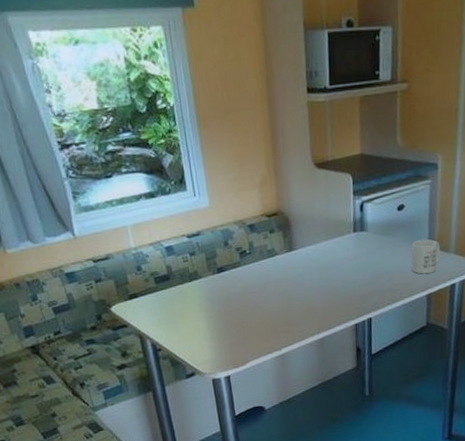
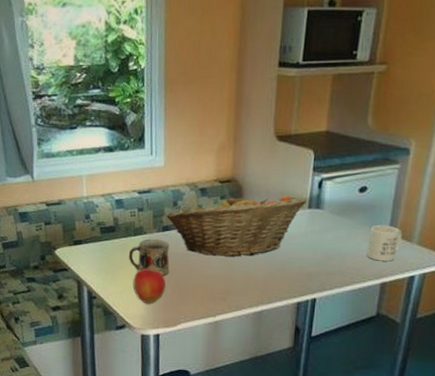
mug: none [187,281,230,318] -> present [128,238,169,276]
apple: none [195,312,229,348] -> present [133,268,166,304]
fruit basket: none [219,221,352,291] -> present [166,193,308,257]

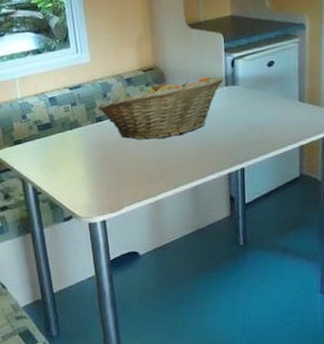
mug: present [128,238,169,276] -> none [67,130,107,164]
apple: present [133,268,166,304] -> none [74,159,106,193]
mug: present [367,224,402,261] -> none [282,93,311,127]

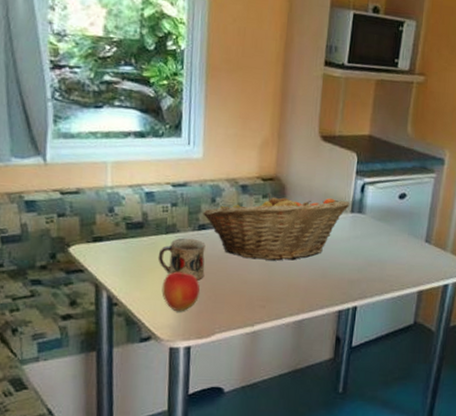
mug: none [67,130,107,164] -> present [157,237,206,280]
apple: none [74,159,106,193] -> present [162,271,200,312]

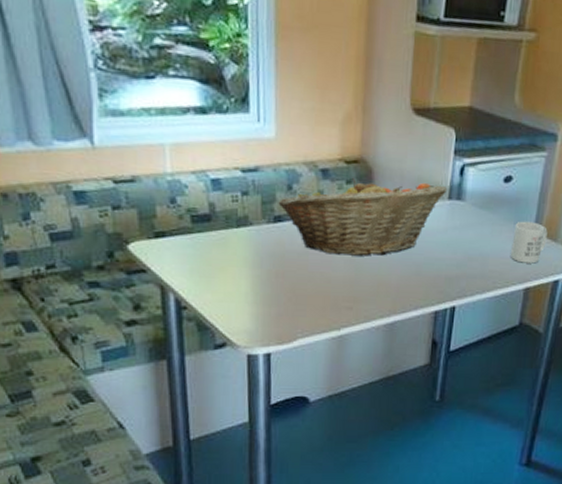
mug: present [157,237,206,280] -> none [229,231,283,280]
apple: present [162,271,200,312] -> none [236,270,278,316]
mug: none [406,232,438,269] -> present [511,221,548,264]

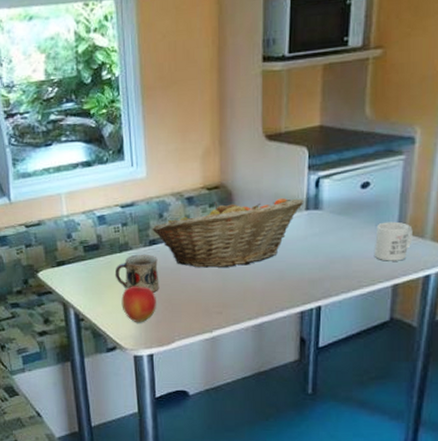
mug: none [229,231,283,280] -> present [115,254,158,293]
apple: none [236,270,278,316] -> present [121,286,156,323]

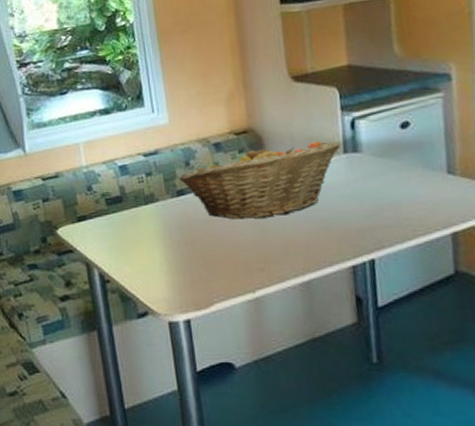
mug: present [115,254,158,293] -> none [141,205,191,249]
apple: present [121,286,156,323] -> none [150,241,190,284]
mug: present [375,221,413,261] -> none [424,163,466,207]

